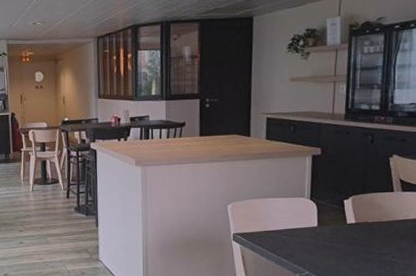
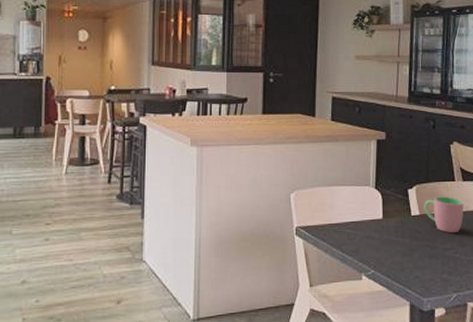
cup: none [360,206,403,240] -> present [424,196,464,234]

